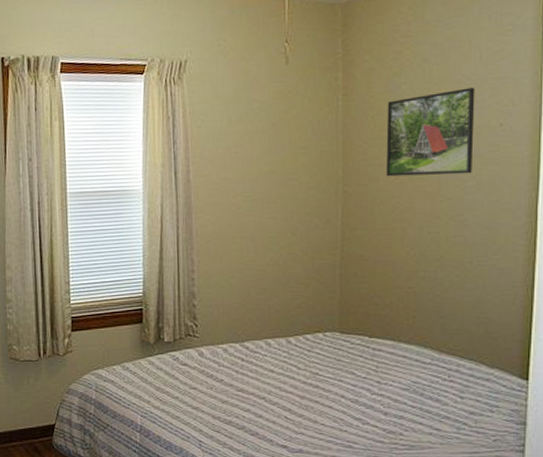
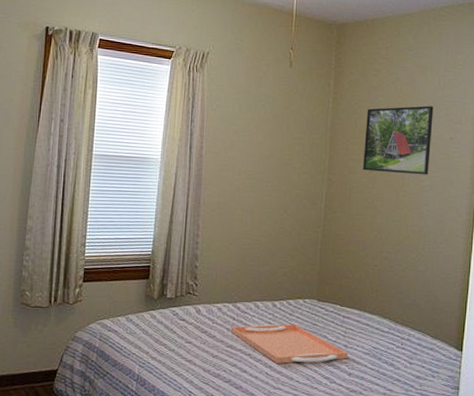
serving tray: none [239,361,383,406] -> present [230,323,349,364]

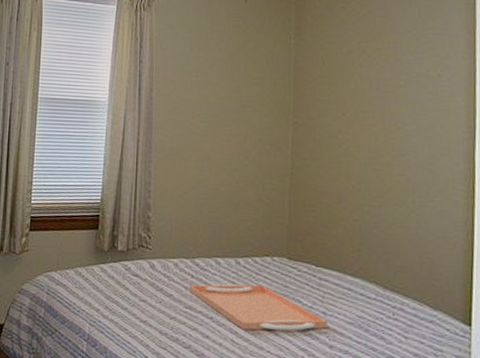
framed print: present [363,106,434,175] -> none [334,39,415,118]

